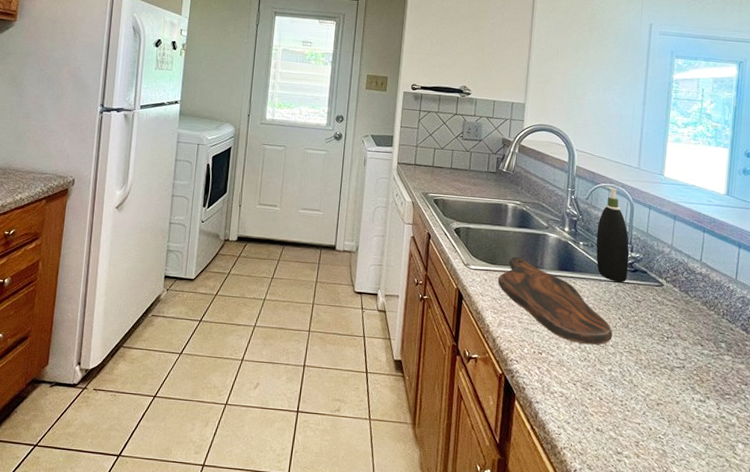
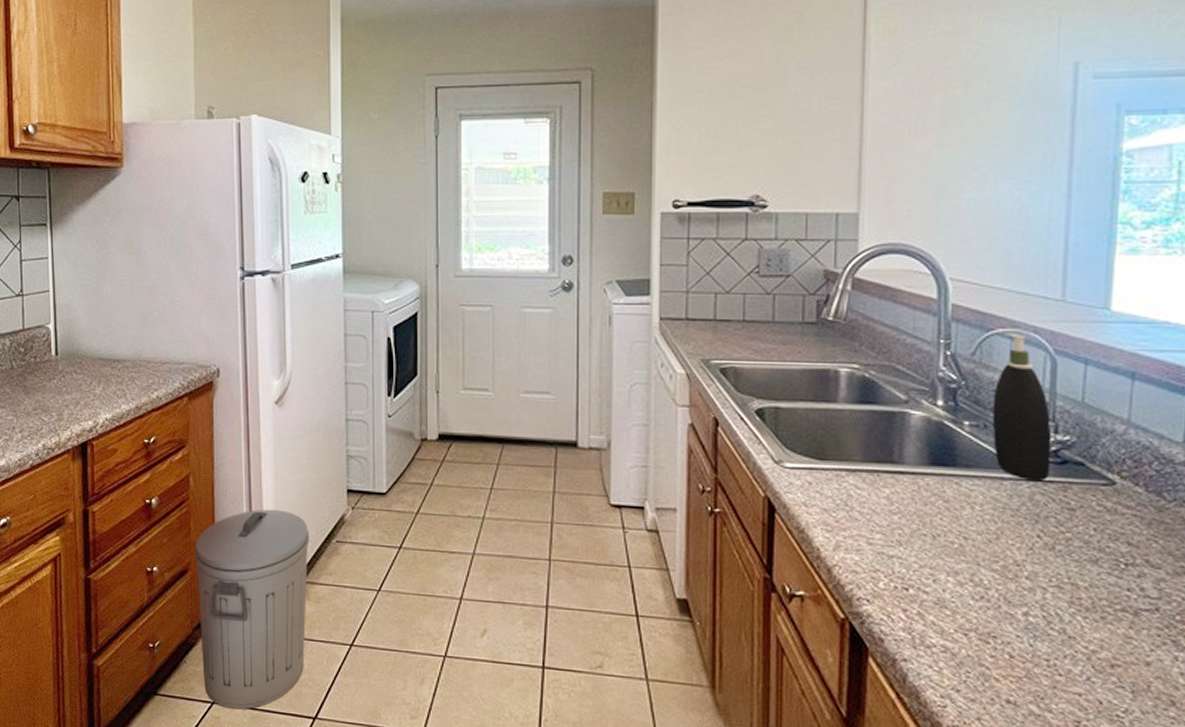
trash can: none [30,289,132,451] -> present [194,509,310,710]
cutting board: present [497,256,613,345] -> none [829,447,1028,577]

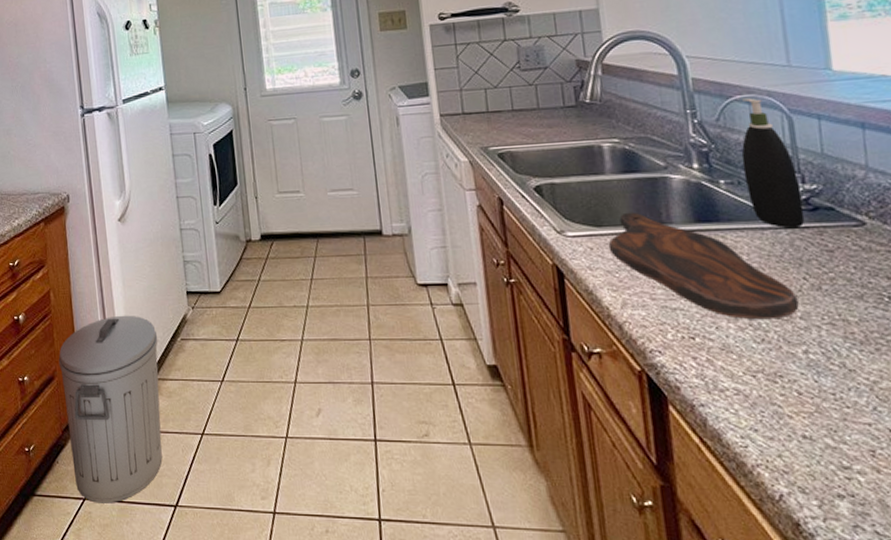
cutting board: none [829,447,1028,577] -> present [608,212,799,320]

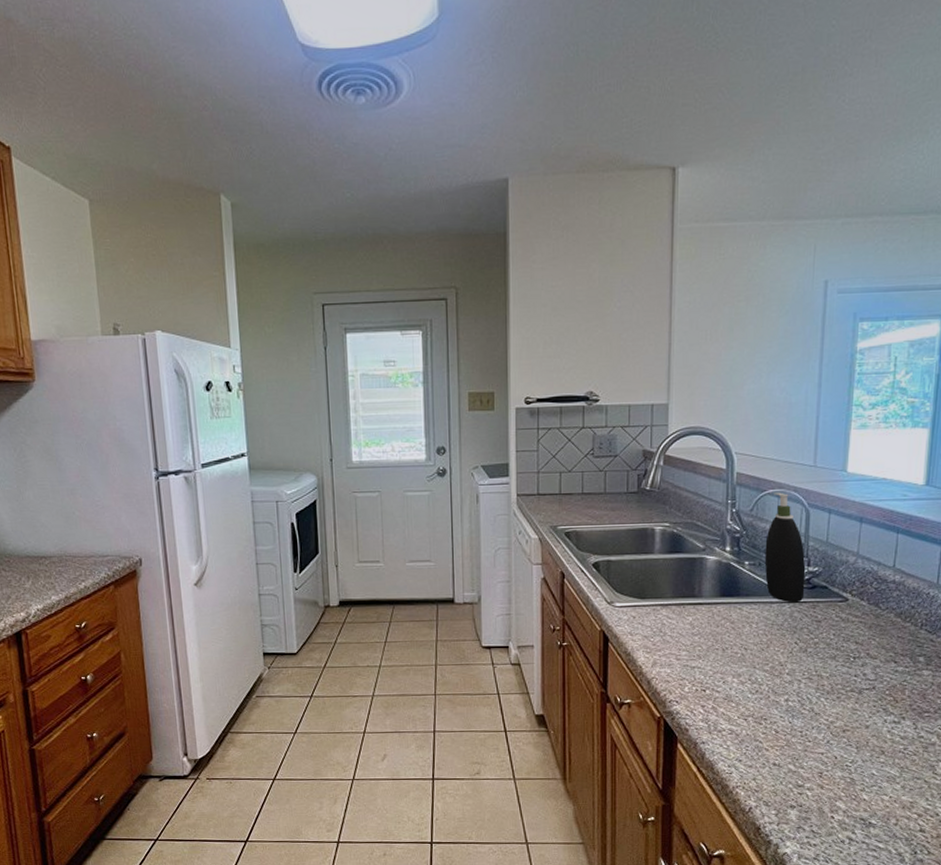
trash can: present [58,315,163,504] -> none [129,674,234,843]
cutting board: present [608,212,799,320] -> none [648,586,788,676]

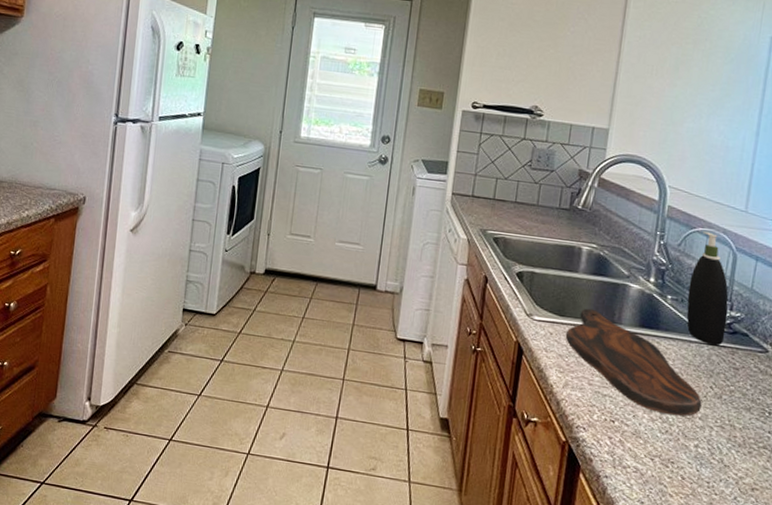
cutting board: none [648,586,788,676] -> present [565,308,702,416]

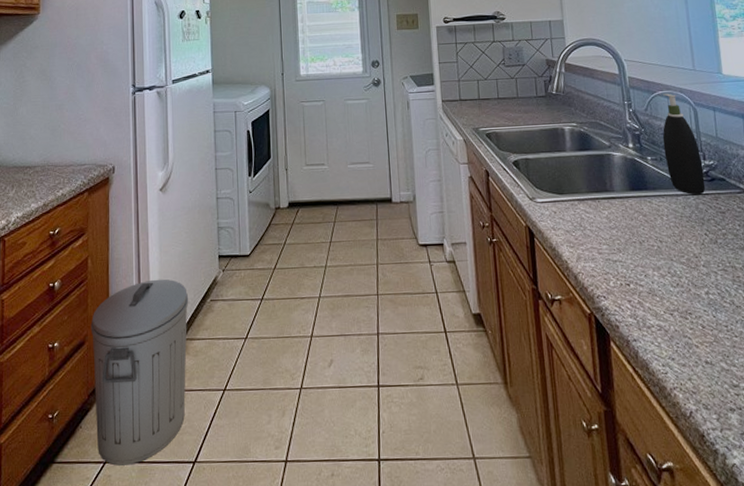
trash can: none [36,319,147,491] -> present [90,279,189,466]
cutting board: present [565,308,702,416] -> none [567,182,702,268]

